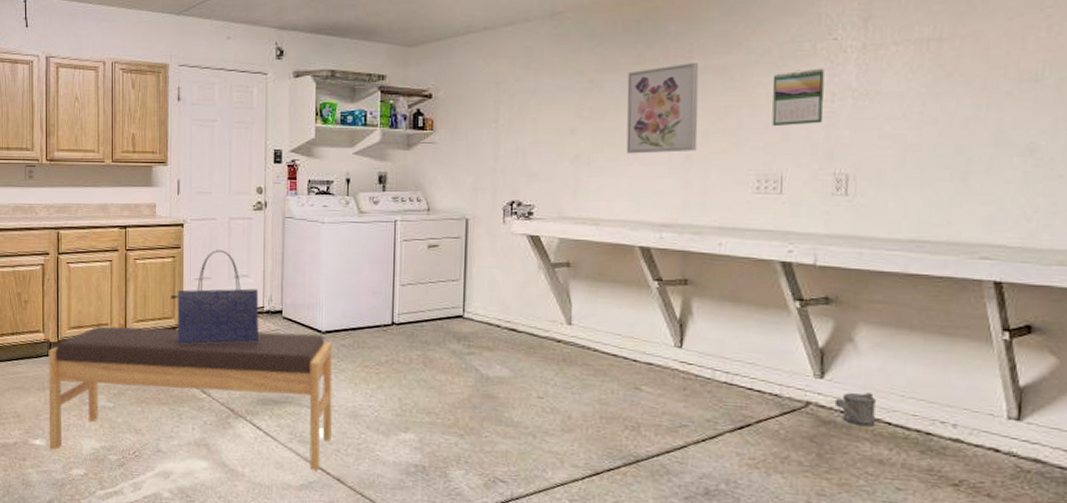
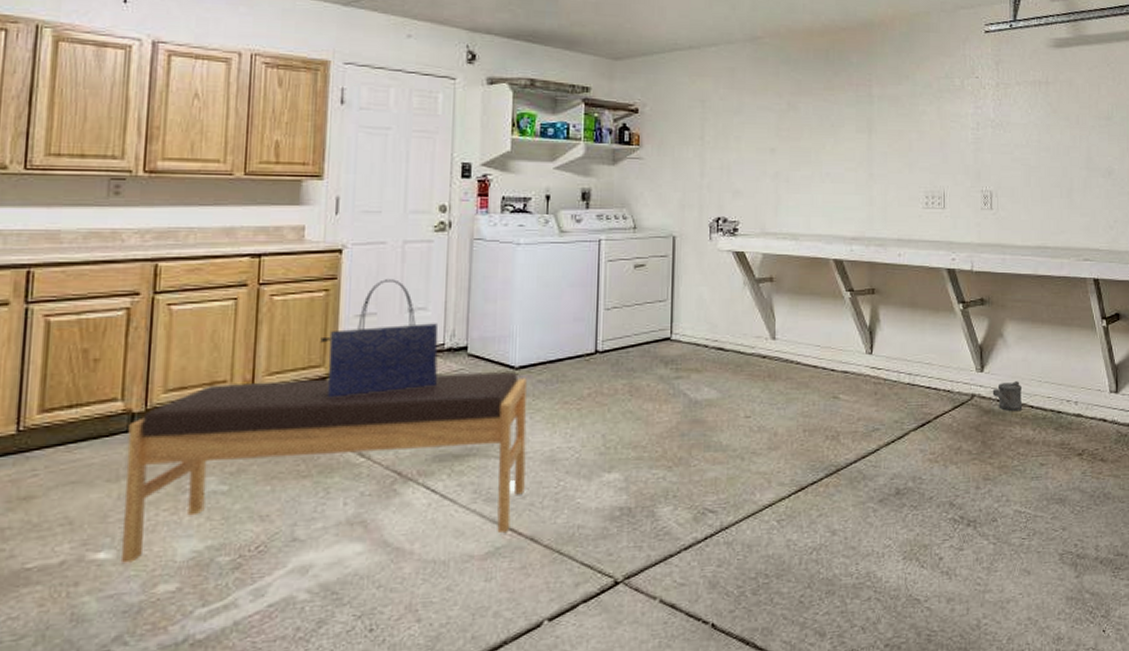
wall art: present [626,62,699,154] -> none [819,90,878,172]
calendar: present [772,68,825,127] -> none [933,101,972,150]

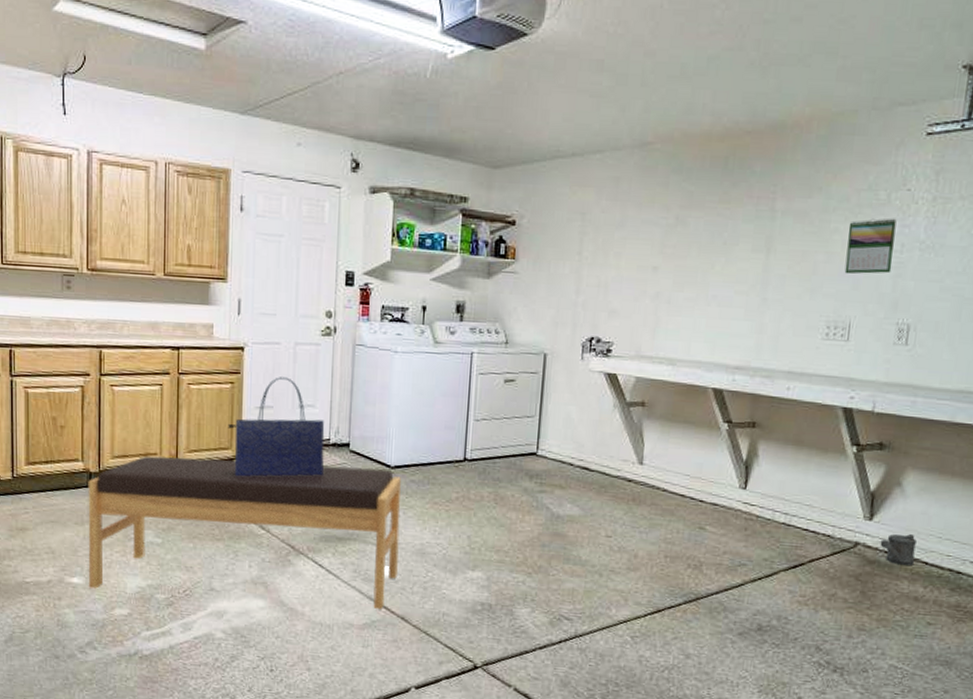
calendar: none [933,101,972,150] -> present [844,218,897,274]

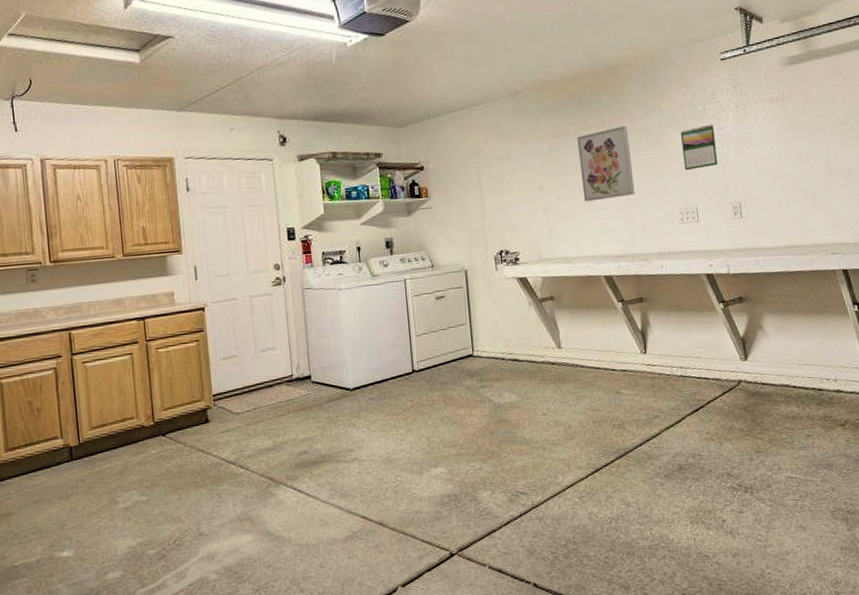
bench: present [88,456,401,609] -> none [69,393,370,559]
tote bag: present [228,377,325,477] -> none [198,327,291,425]
wall art: none [706,204,781,295] -> present [577,125,635,202]
watering can: present [880,534,917,566] -> none [757,366,786,393]

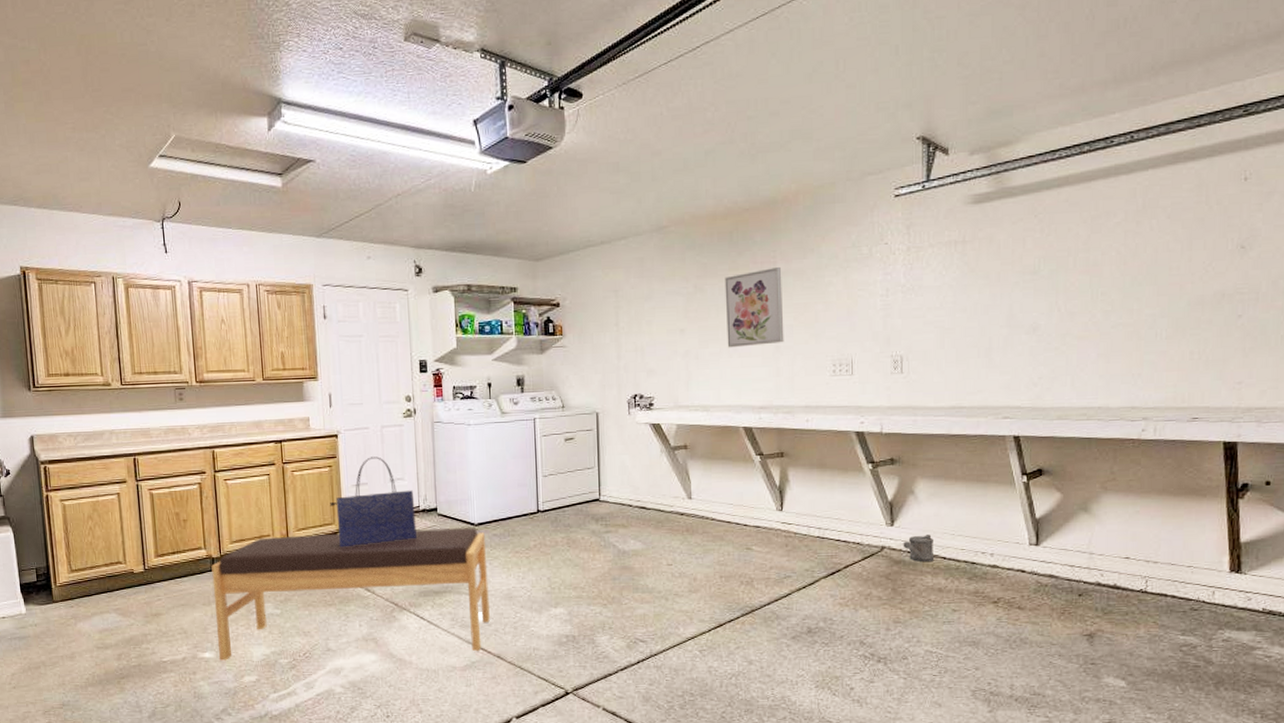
bench: none [69,393,370,559] -> present [211,528,490,661]
tote bag: none [198,327,291,425] -> present [330,456,417,548]
calendar: present [680,124,718,171] -> none [840,268,881,319]
watering can: none [757,366,786,393] -> present [903,535,935,563]

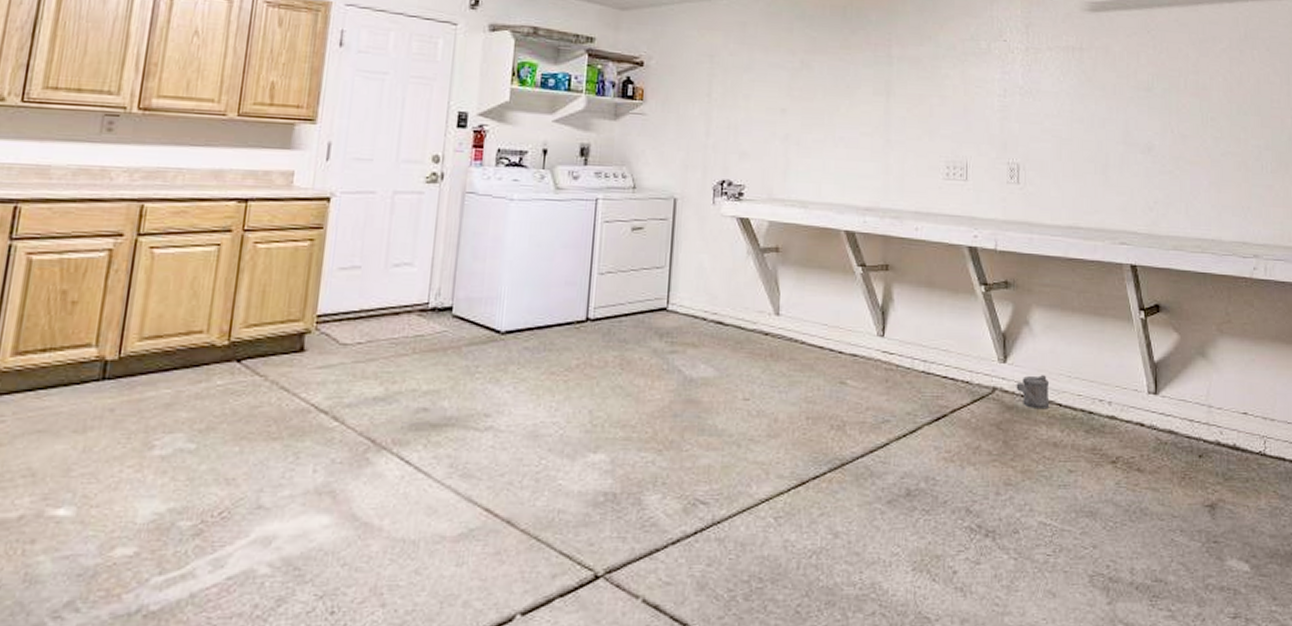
bench: present [211,528,490,661] -> none [80,334,513,521]
tote bag: present [330,456,417,548] -> none [301,231,424,355]
wall art: present [725,266,784,348] -> none [833,50,897,137]

